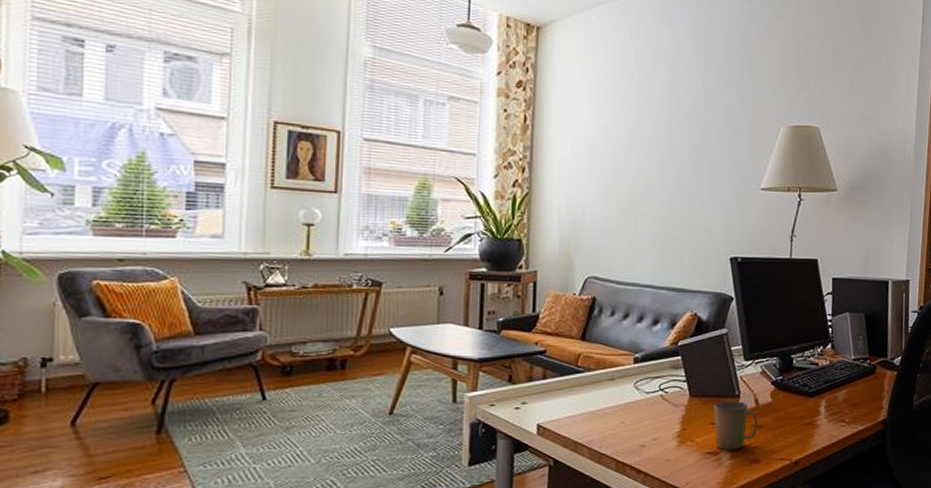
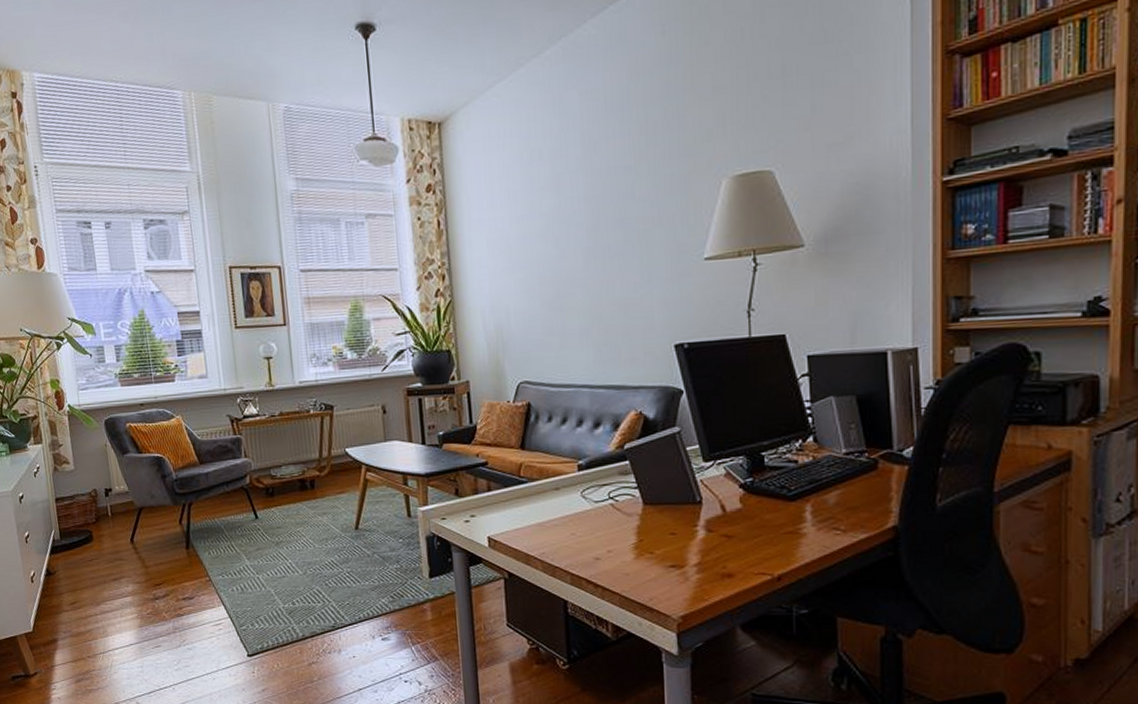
mug: present [713,401,758,450] -> none [672,508,727,563]

